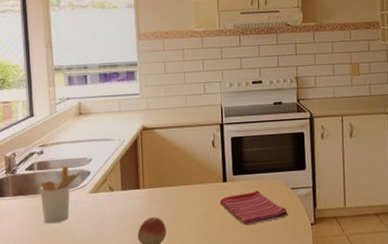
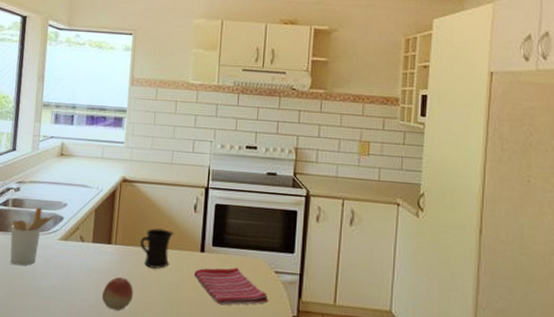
mug: none [166,167,197,204] -> present [140,228,175,269]

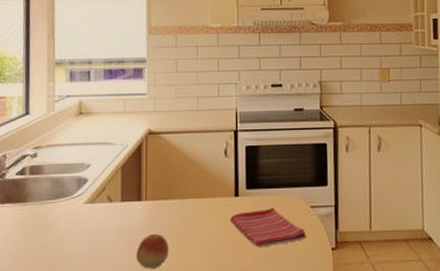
utensil holder: present [10,207,55,266] -> none [30,172,78,237]
mug: present [140,228,175,269] -> none [171,178,207,220]

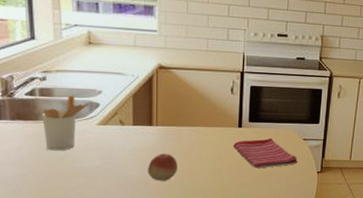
utensil holder: none [30,172,78,237] -> present [42,95,89,151]

